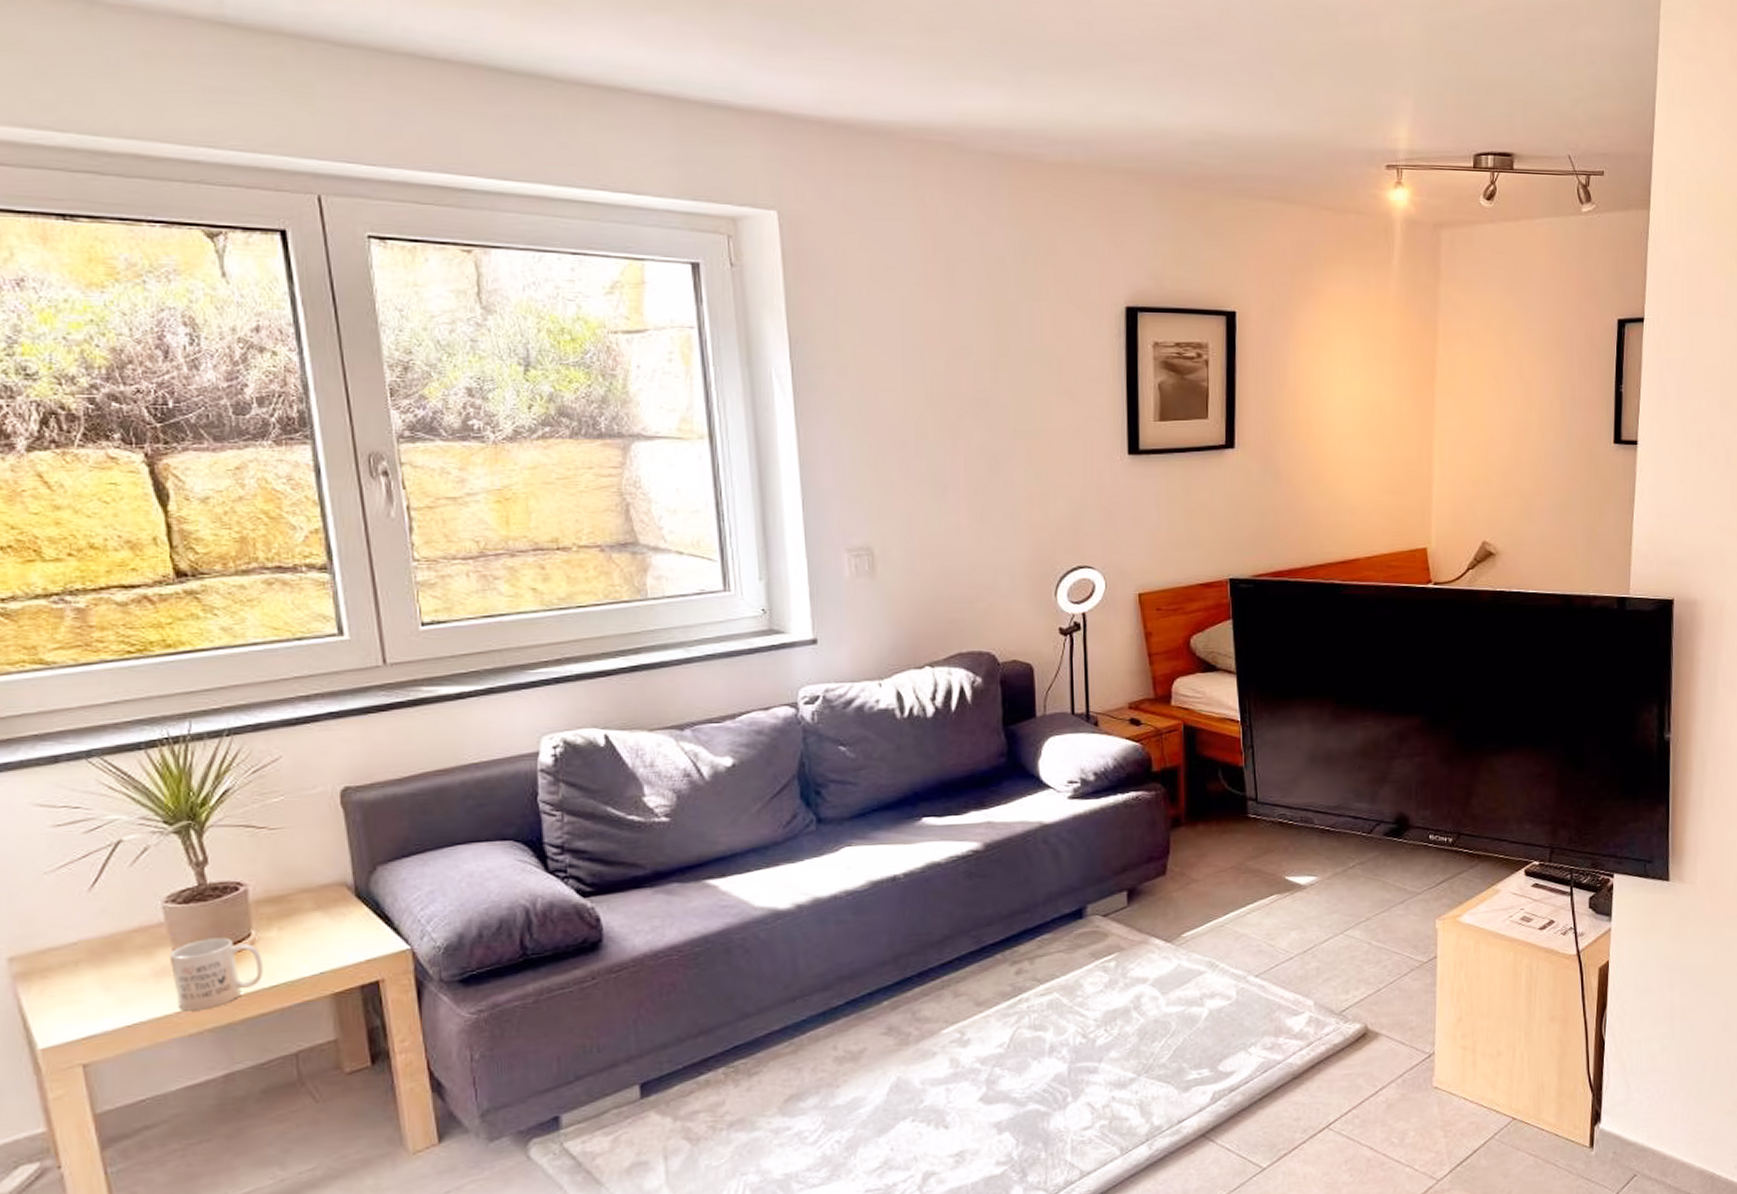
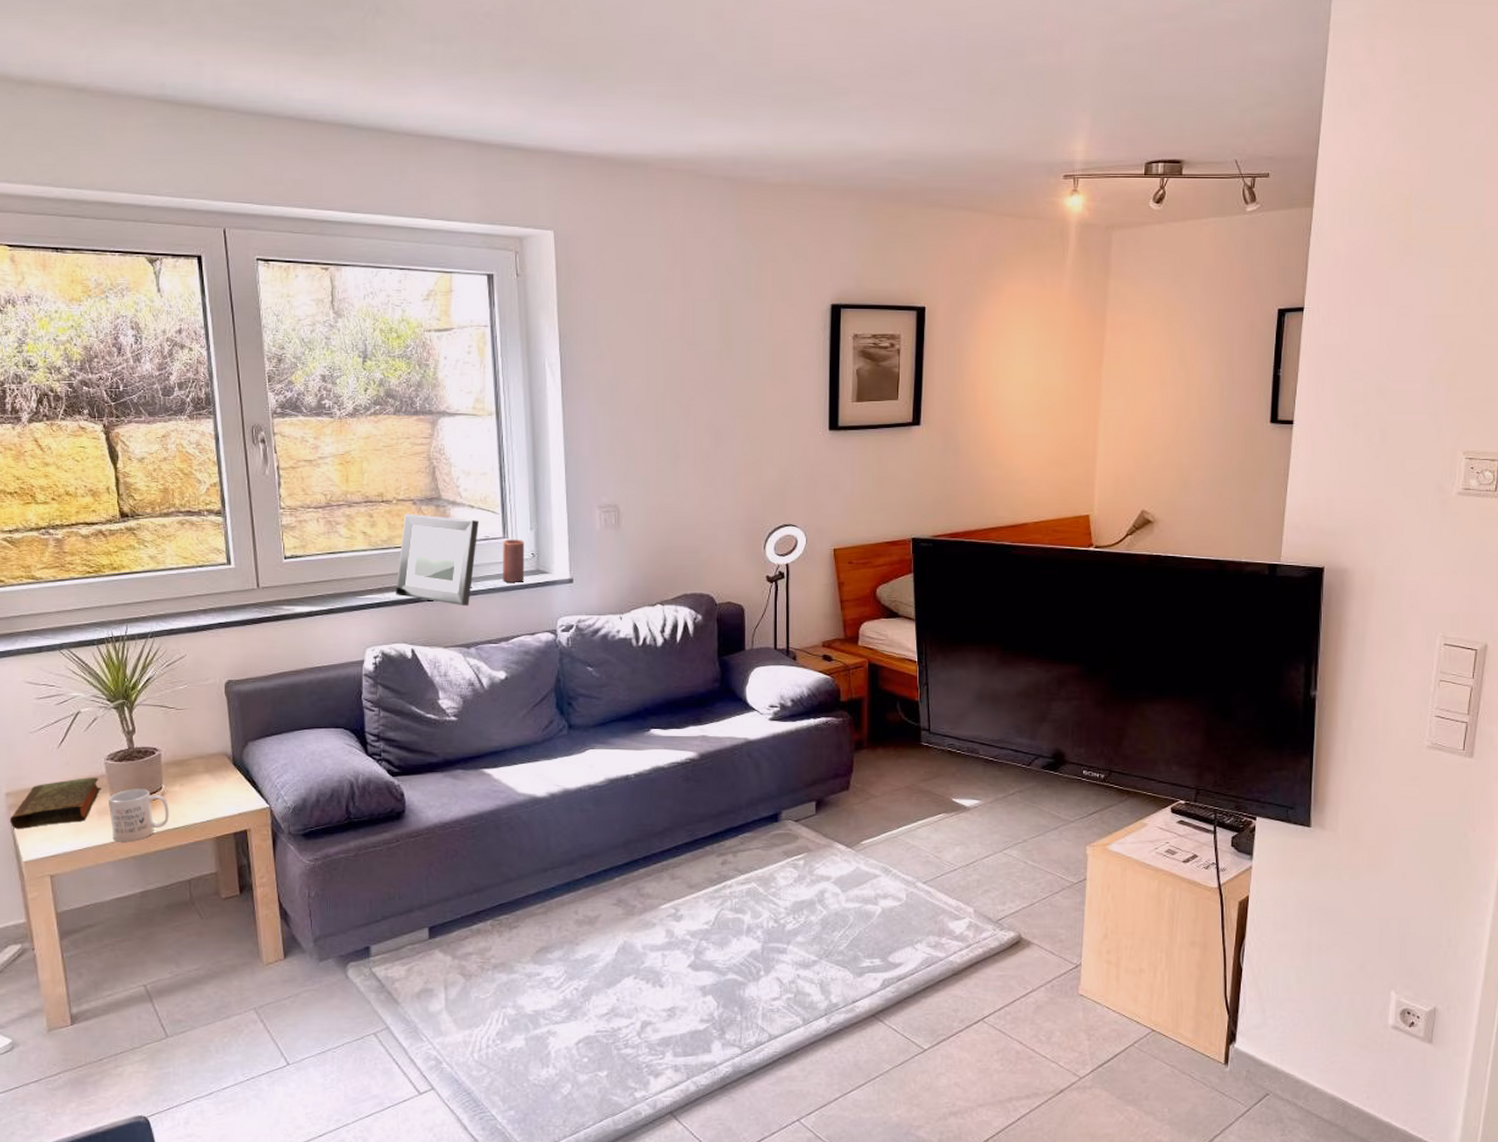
book: none [15,927,158,1007] -> present [9,778,101,830]
picture frame: none [580,564,690,678] -> present [396,514,479,606]
candle: none [723,592,754,646] -> present [503,539,525,582]

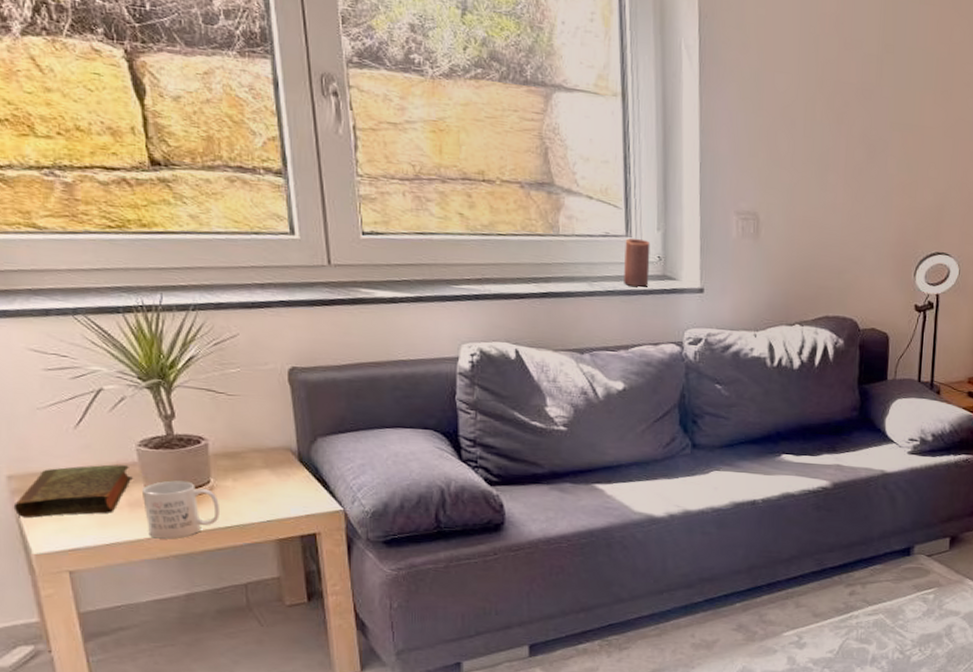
picture frame: present [396,514,479,606] -> none [498,198,598,308]

